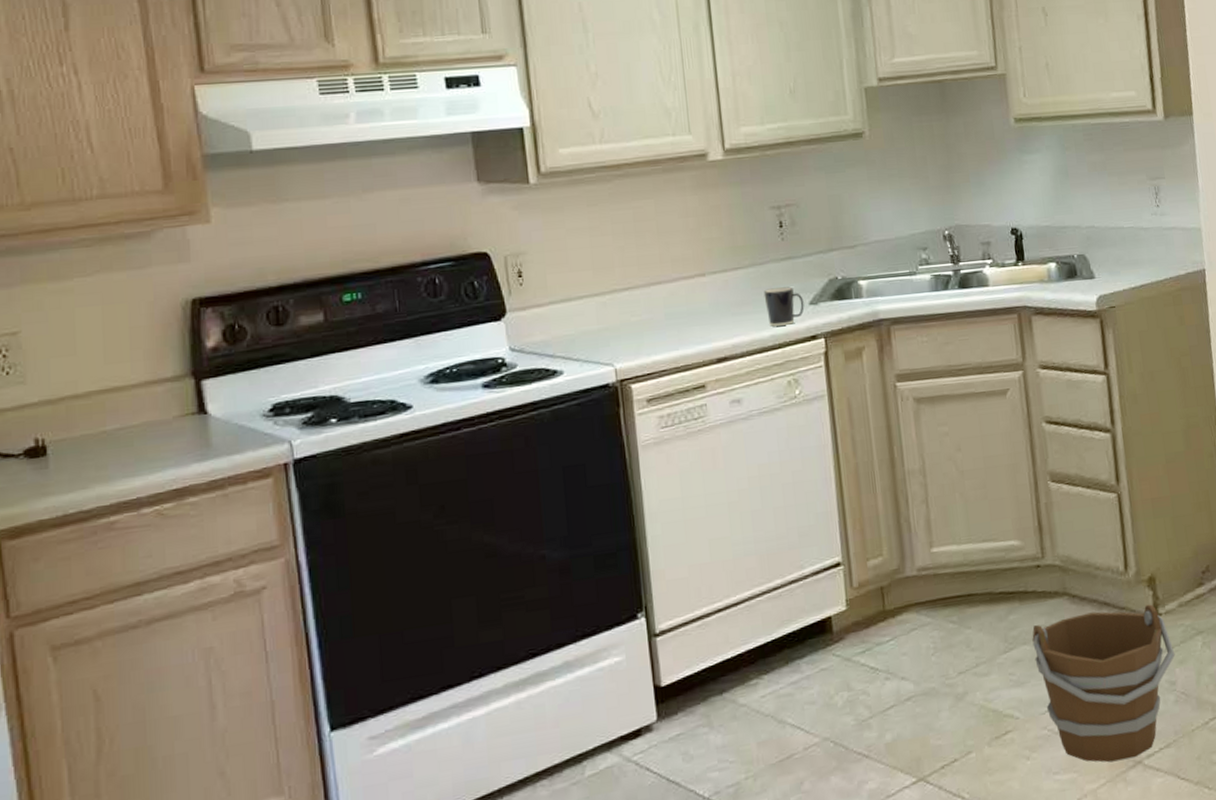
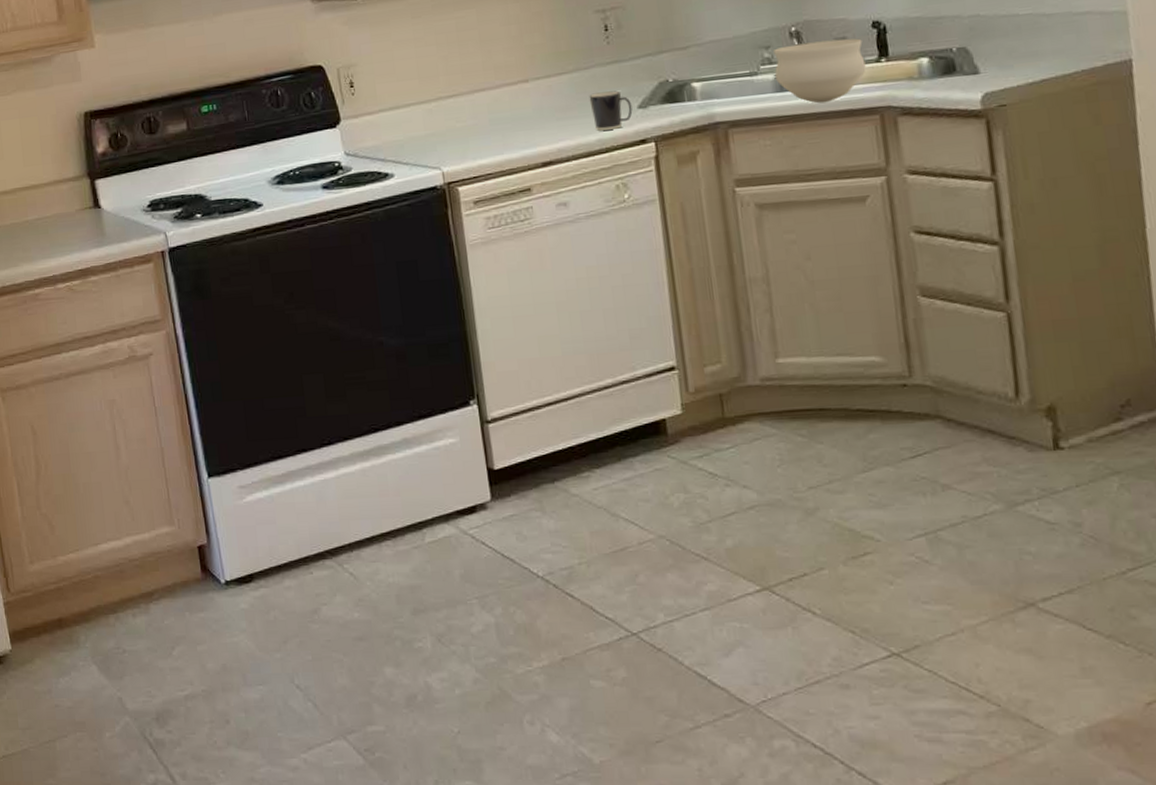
bowl: none [930,243,1007,303] -> present [774,38,866,104]
bucket: present [1032,604,1175,762] -> none [896,436,1082,600]

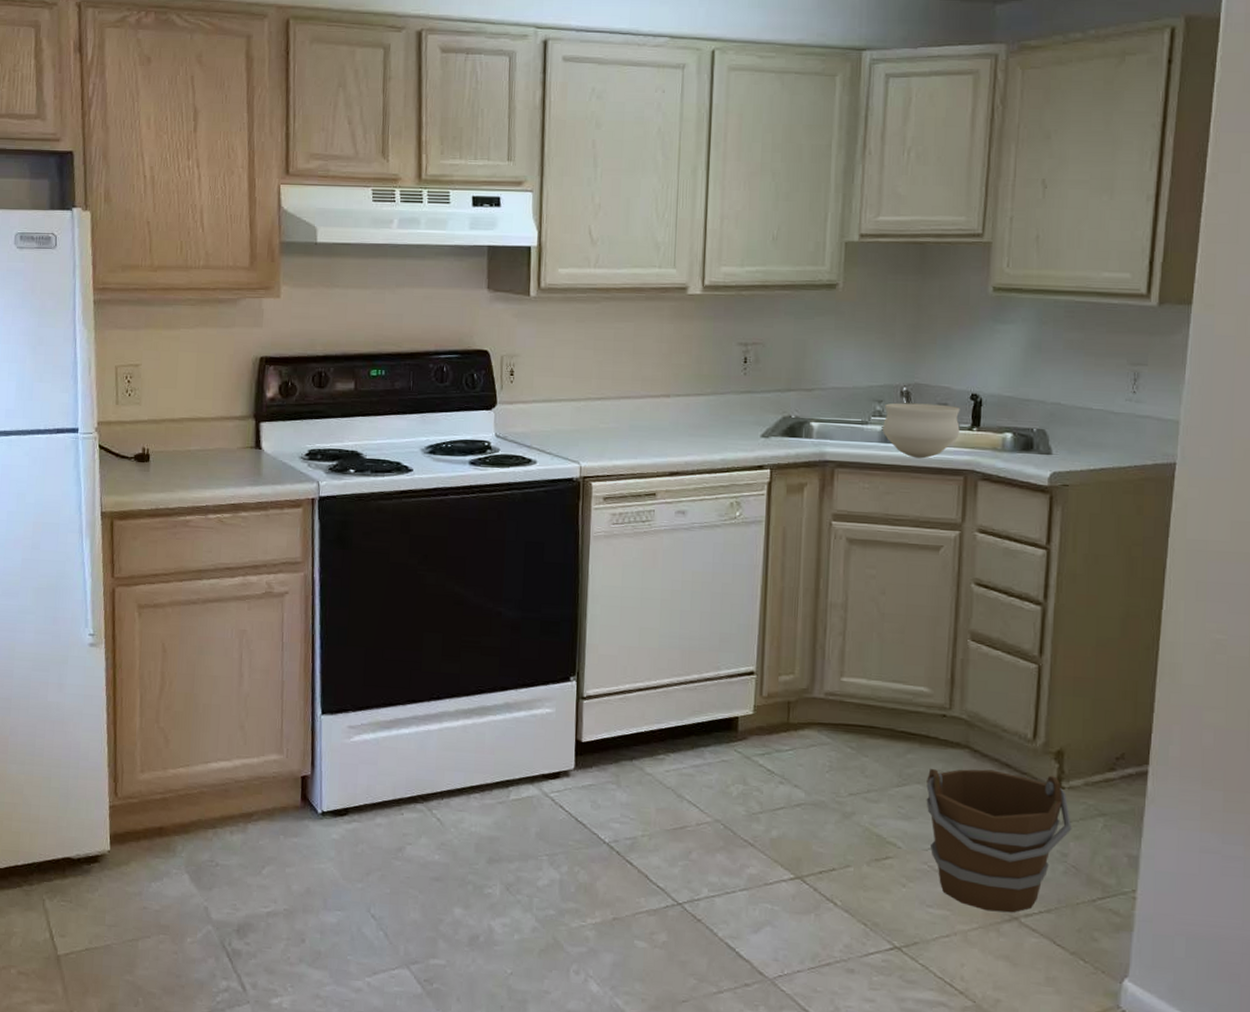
mug: present [589,90,633,131] -> none [720,417,756,453]
bucket: none [896,436,1082,600] -> present [926,769,1072,912]

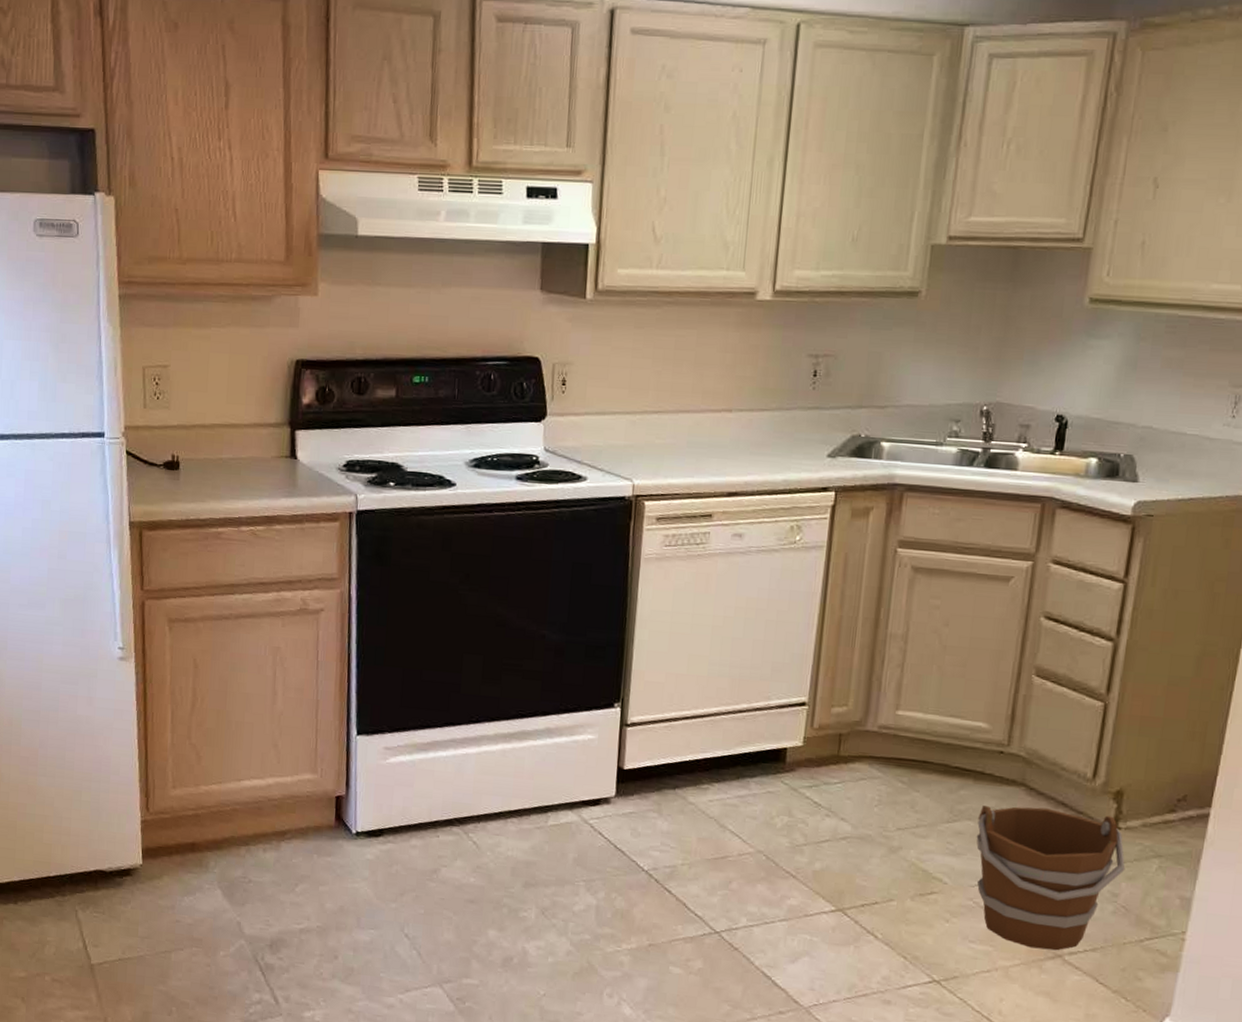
bowl: present [883,402,960,459] -> none [958,423,1044,484]

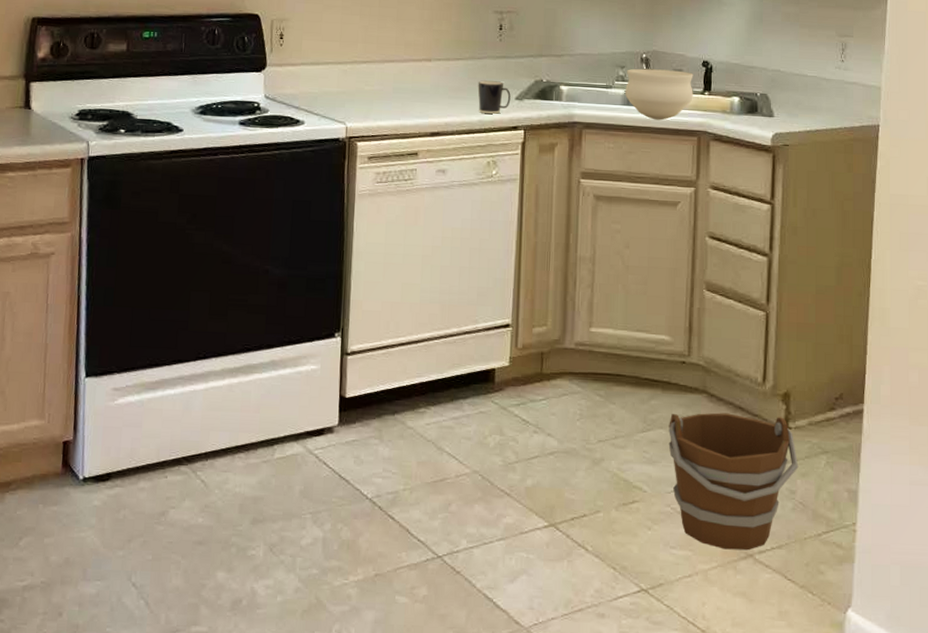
mug: none [783,434,822,474] -> present [477,80,511,115]
bowl: none [958,423,1044,484] -> present [625,68,694,121]

